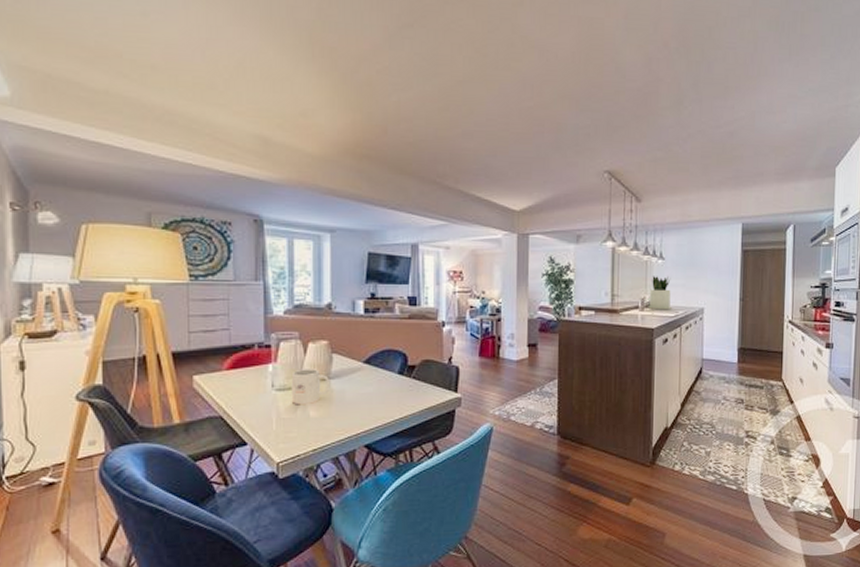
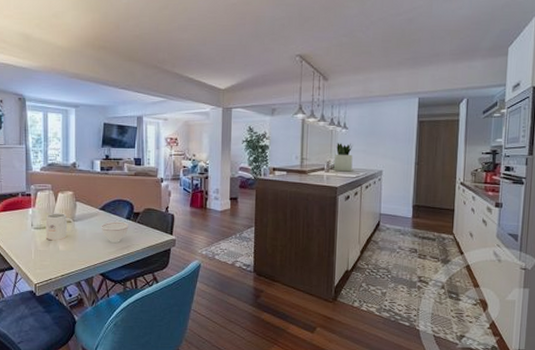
bowl: none [365,378,402,406] -> present [101,221,129,244]

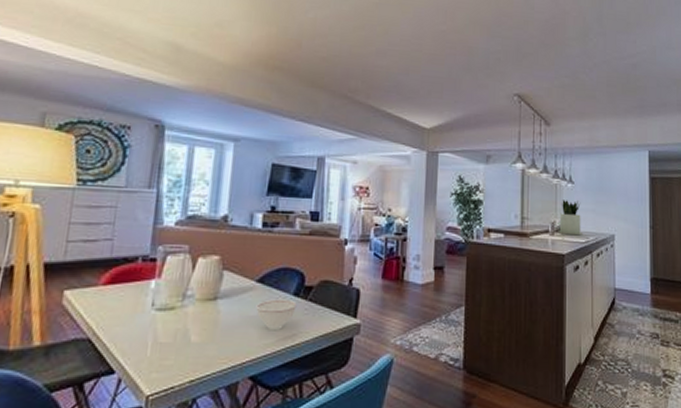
mug: present [45,213,75,241] -> none [171,286,219,328]

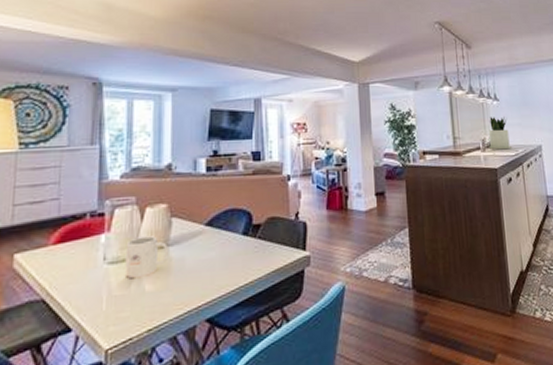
mug: none [171,286,219,328] -> present [124,236,169,279]
bowl: present [256,299,297,331] -> none [207,239,247,272]

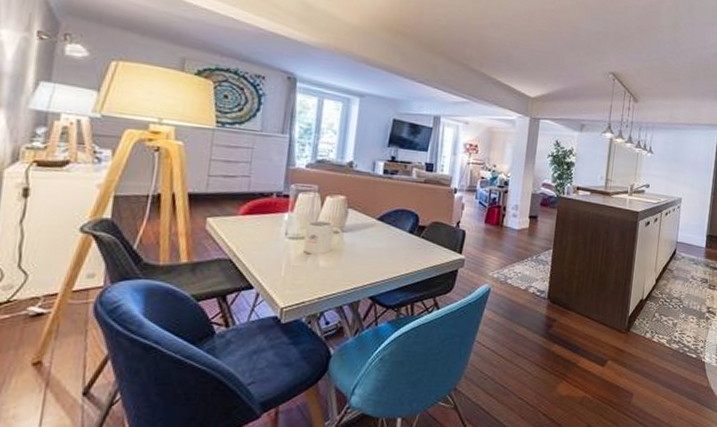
planter: present [488,116,513,150] -> none [635,166,657,198]

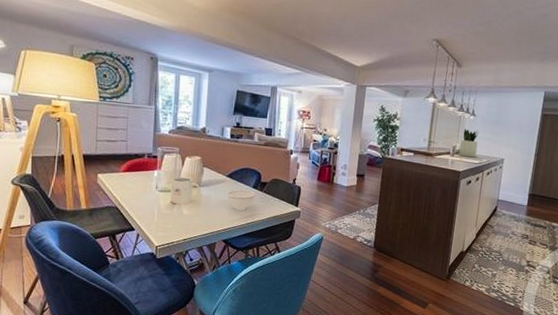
bowl: none [376,234,411,261] -> present [226,189,255,212]
planter: none [635,166,657,198] -> present [457,129,480,158]

